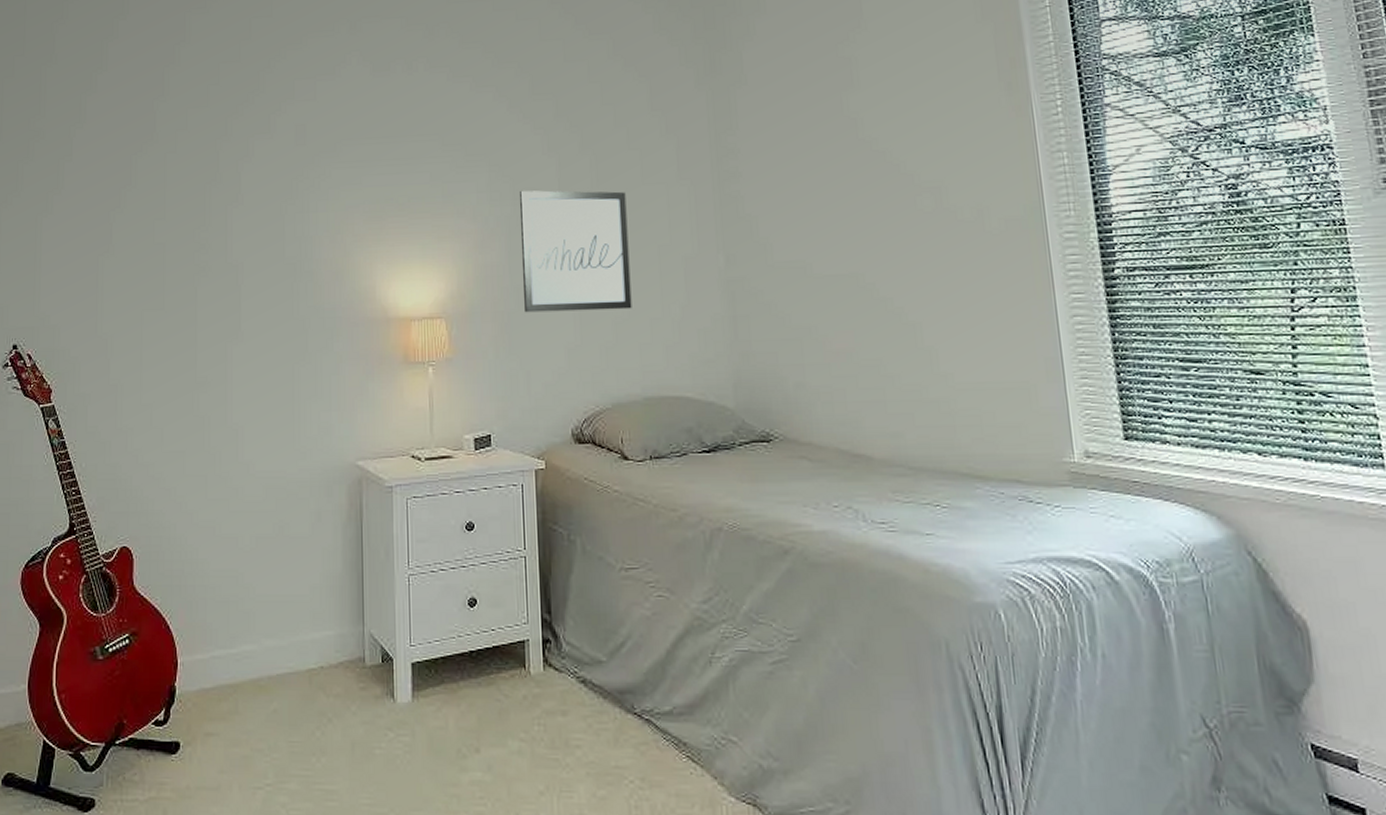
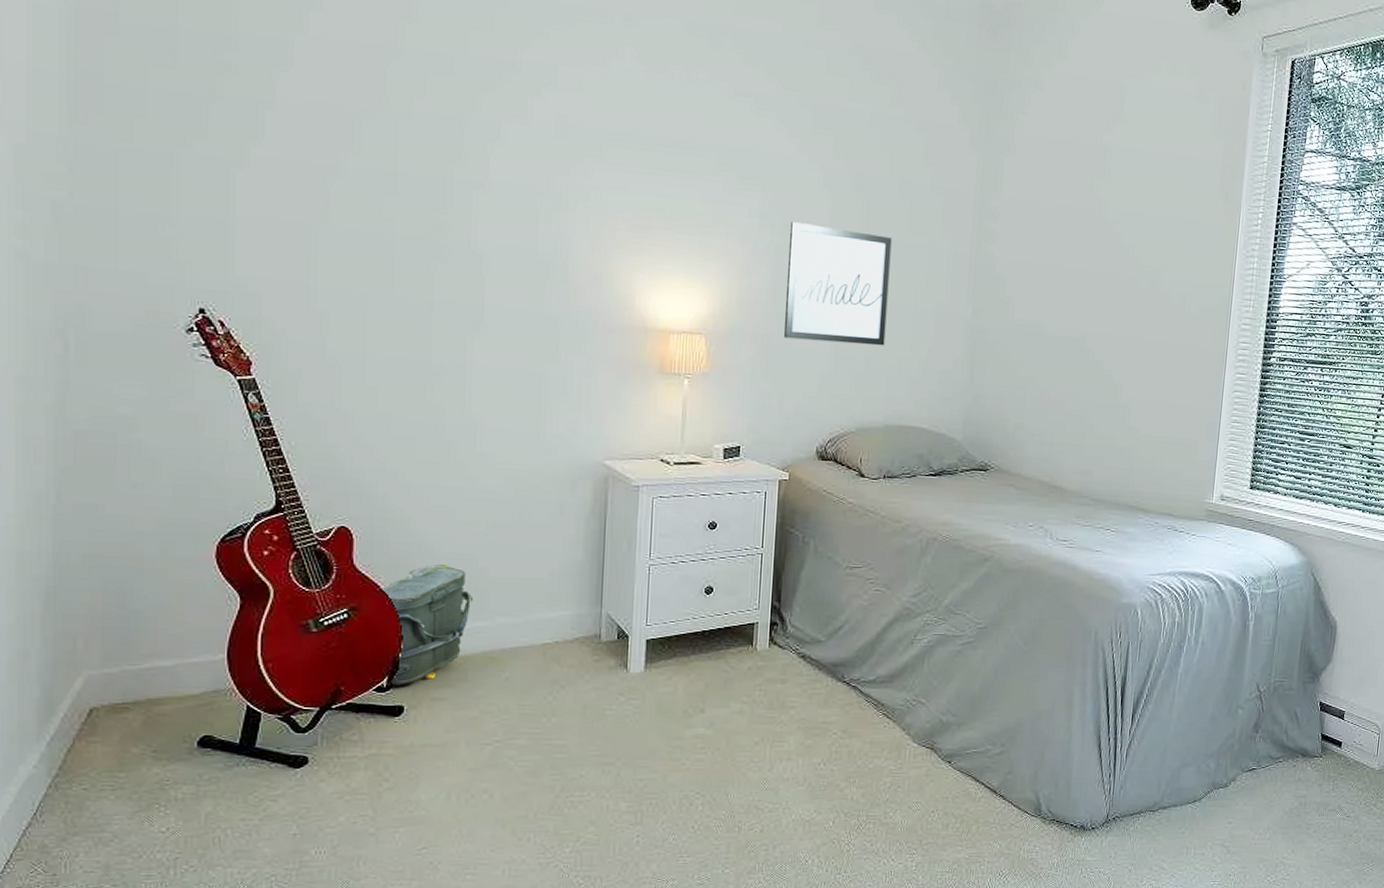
bag: none [154,583,241,719] -> present [377,564,474,686]

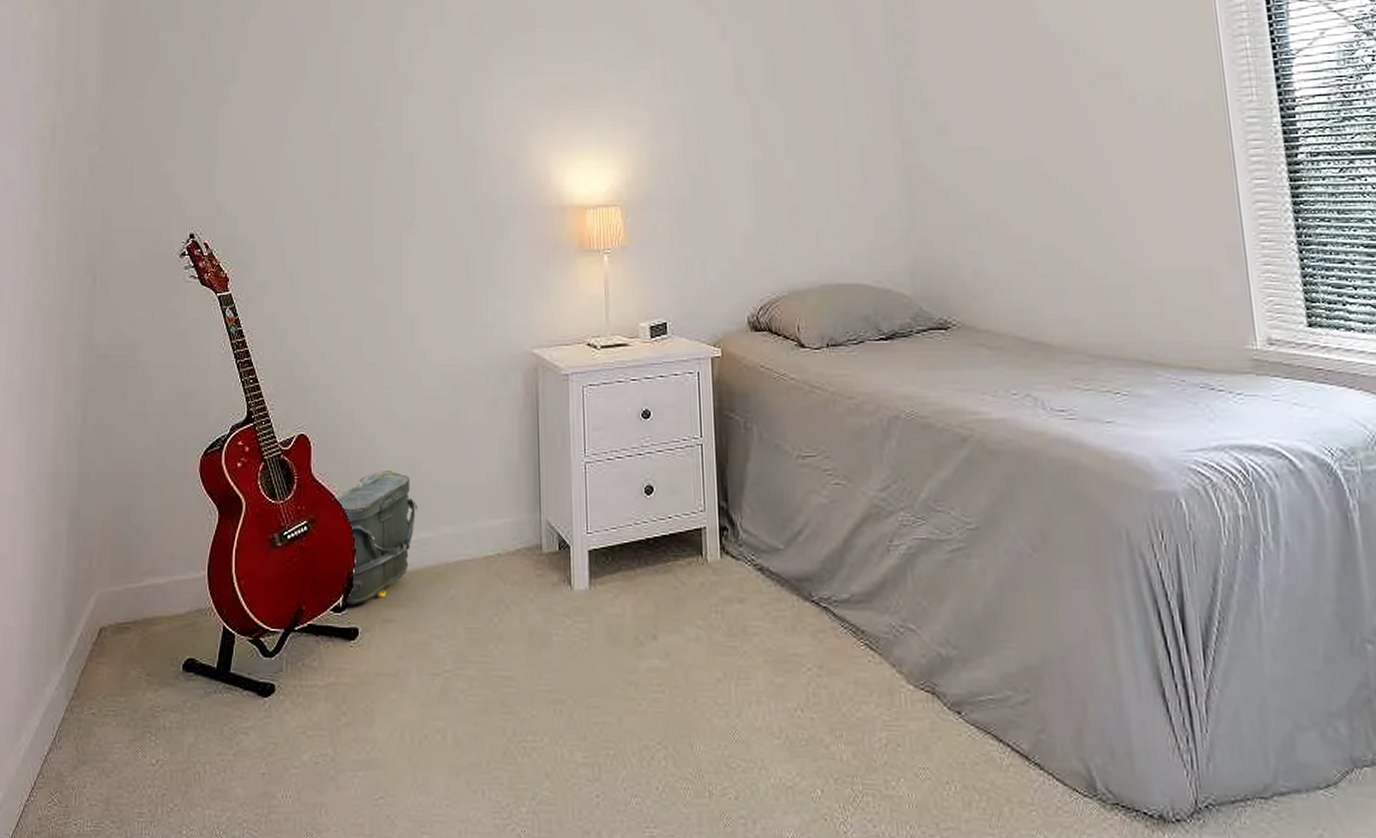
wall art: present [784,222,892,346] -> none [695,77,808,200]

